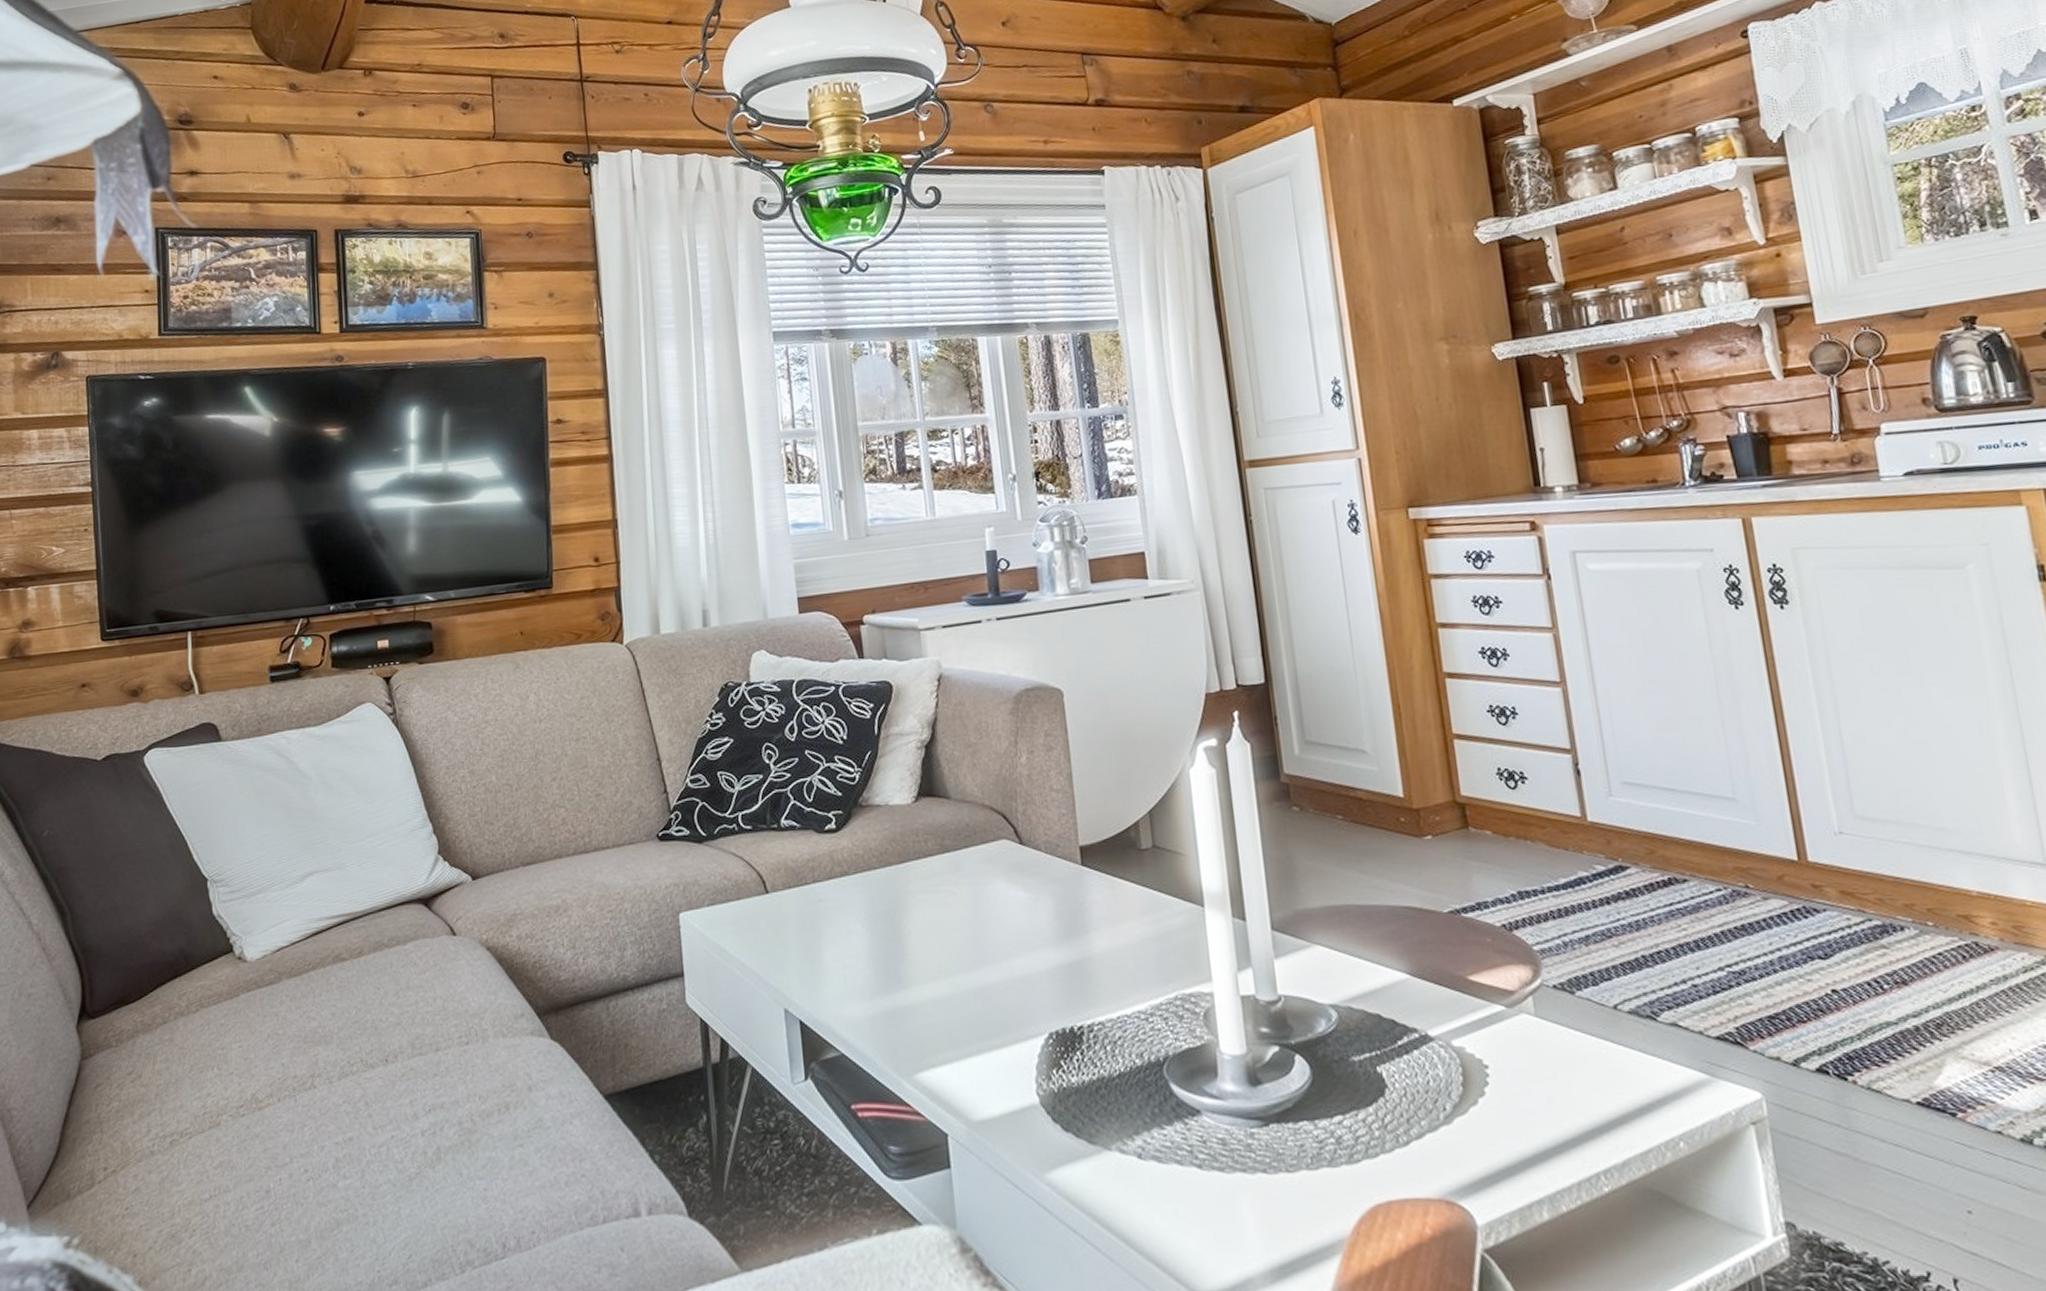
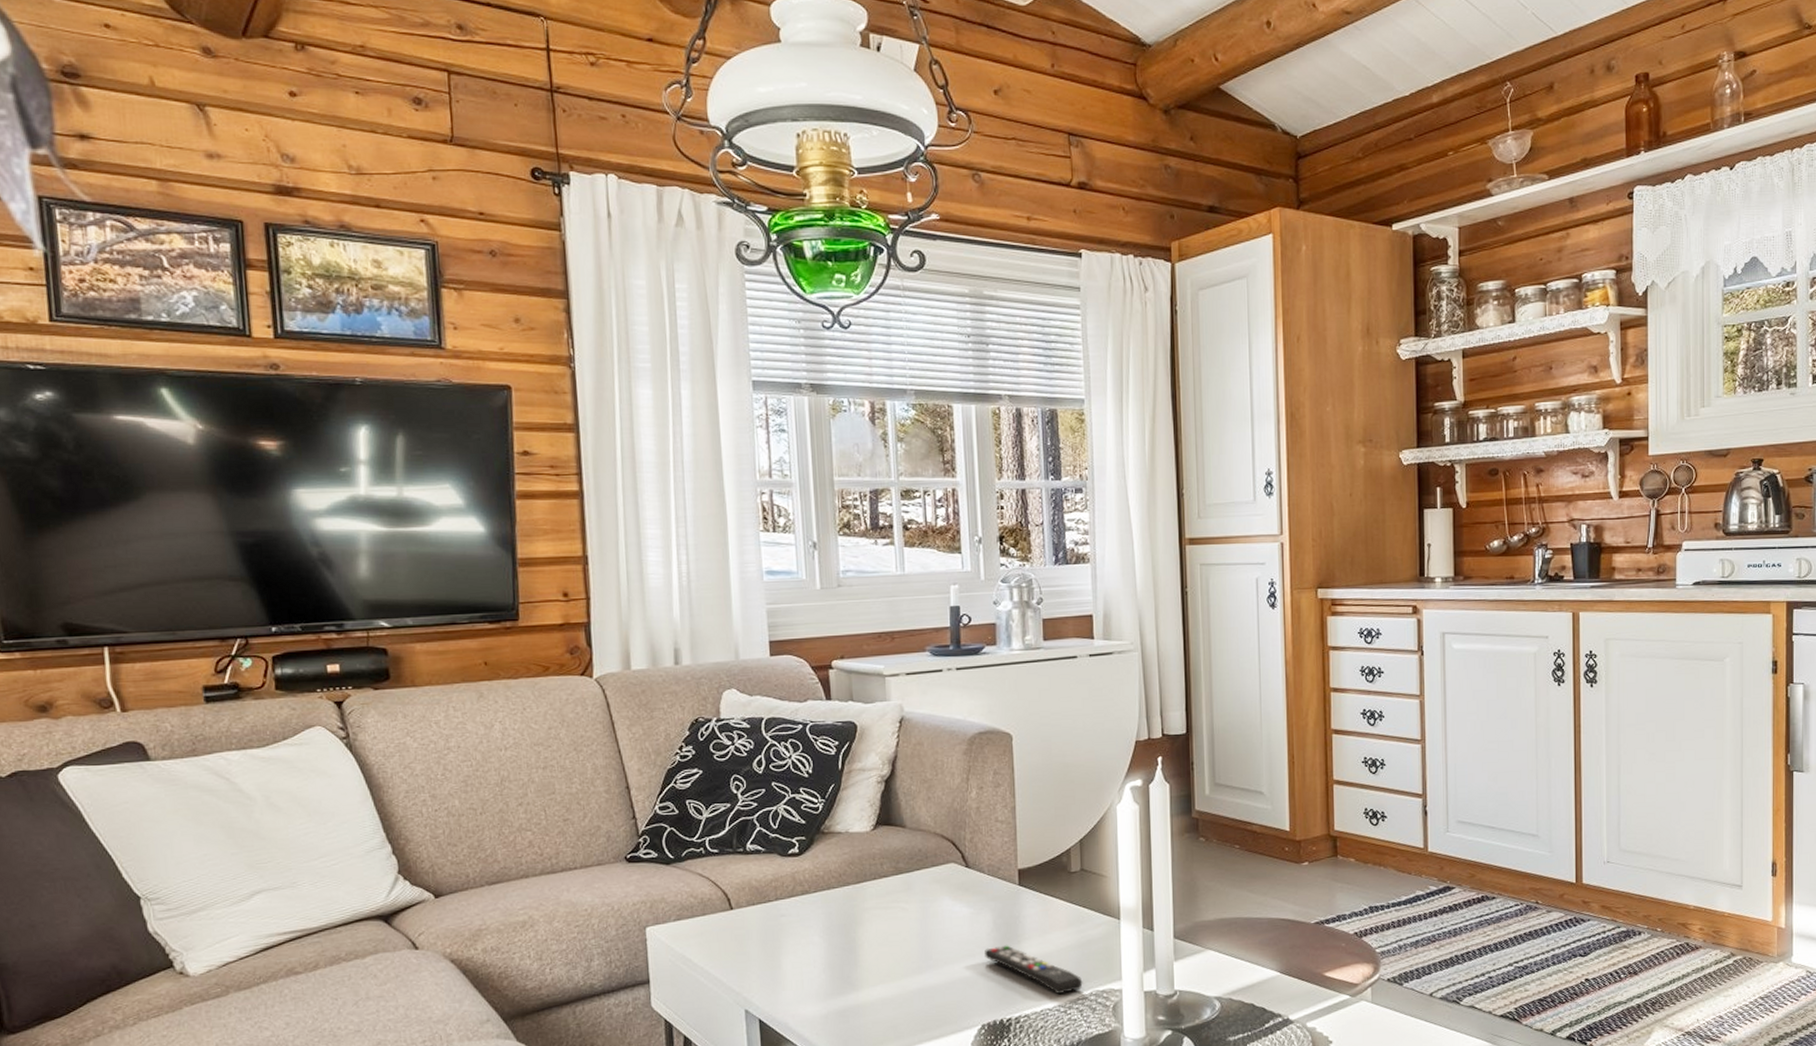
remote control: none [1047,937,1165,998] -> present [985,945,1083,995]

